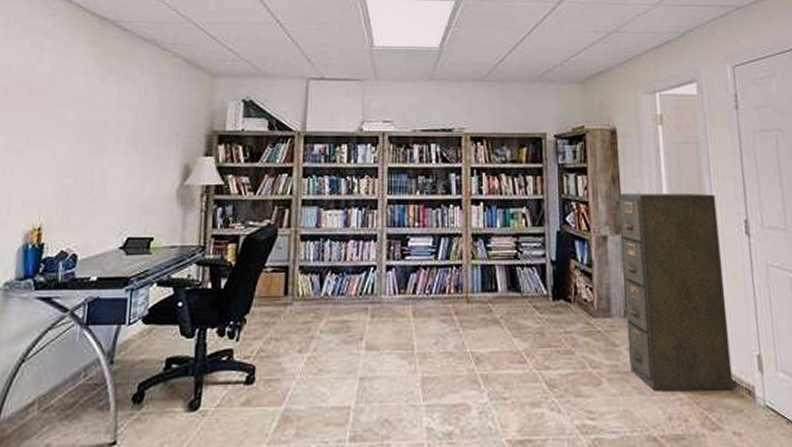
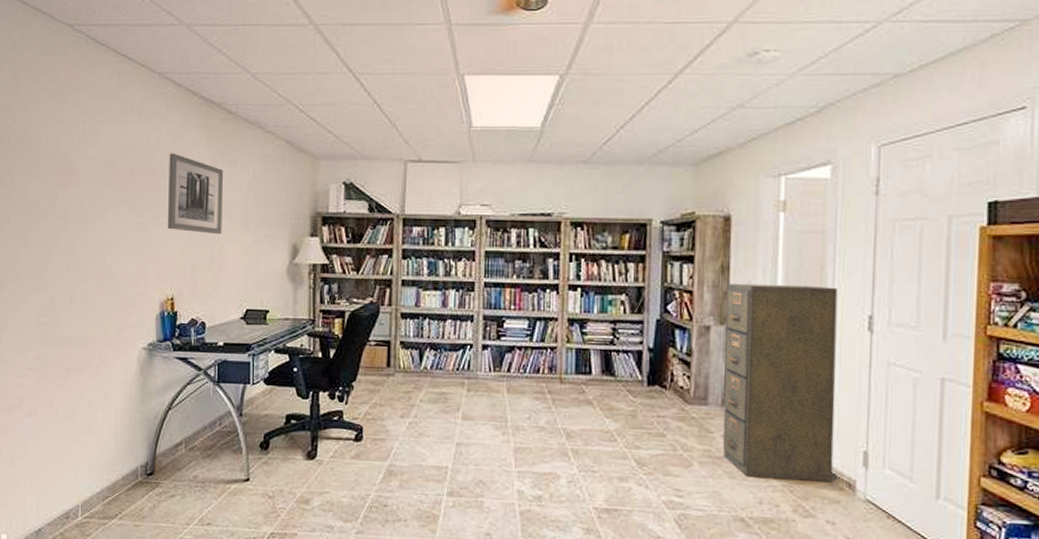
wall art: none [41,70,112,156] -> present [167,153,223,235]

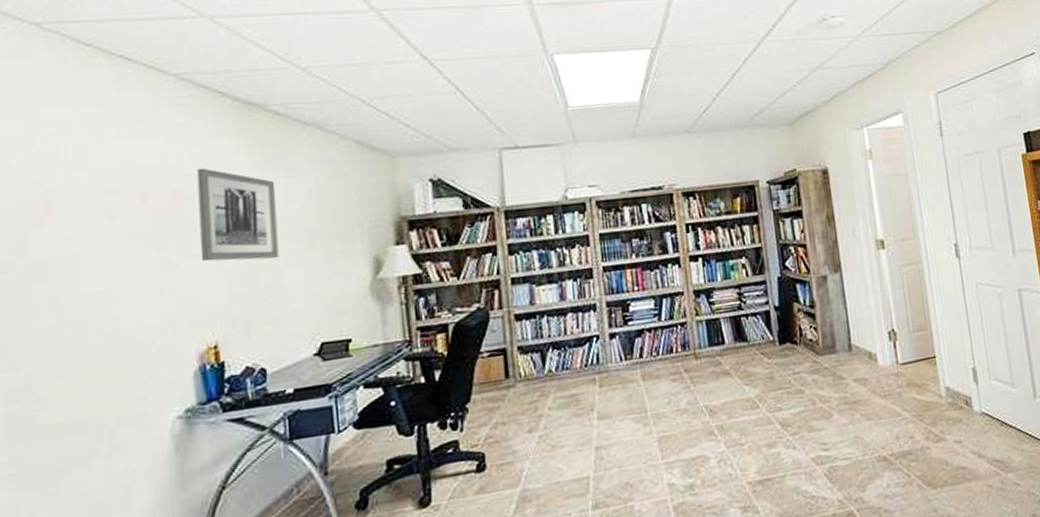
filing cabinet: present [722,283,838,482] -> none [835,222,952,416]

